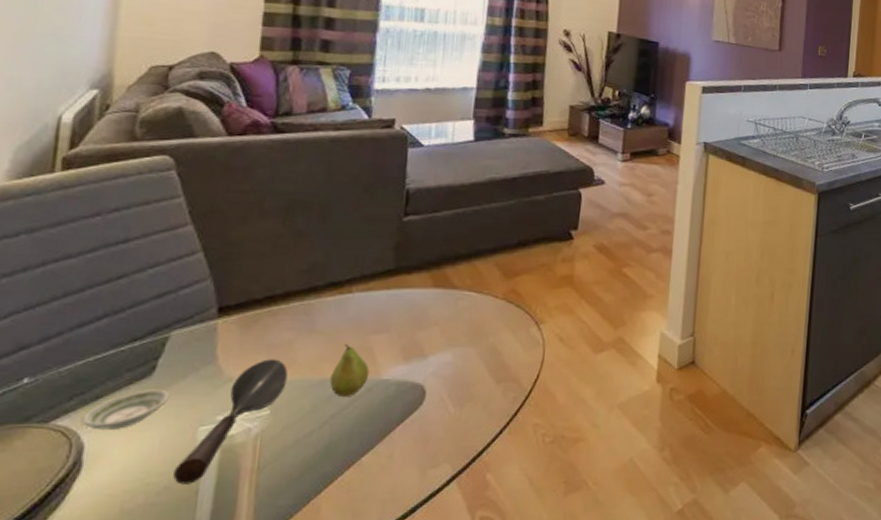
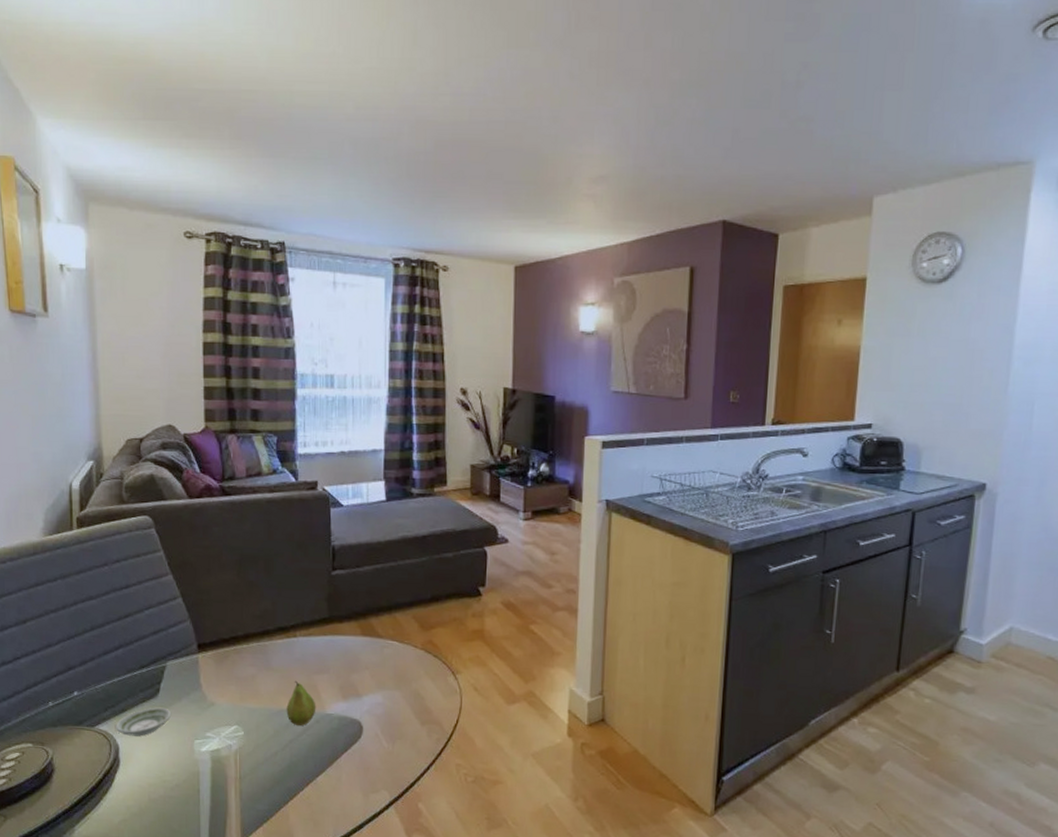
spoon: present [173,359,288,485] -> none [181,689,254,785]

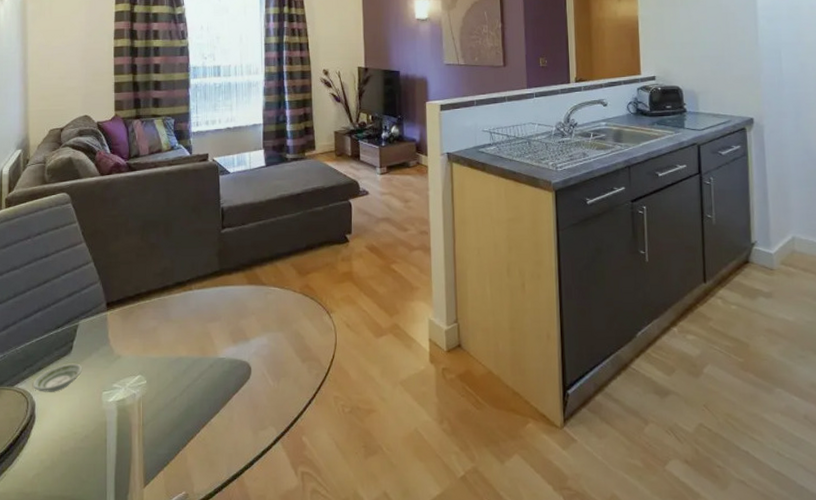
fruit: present [286,680,316,727] -> none [184,329,210,372]

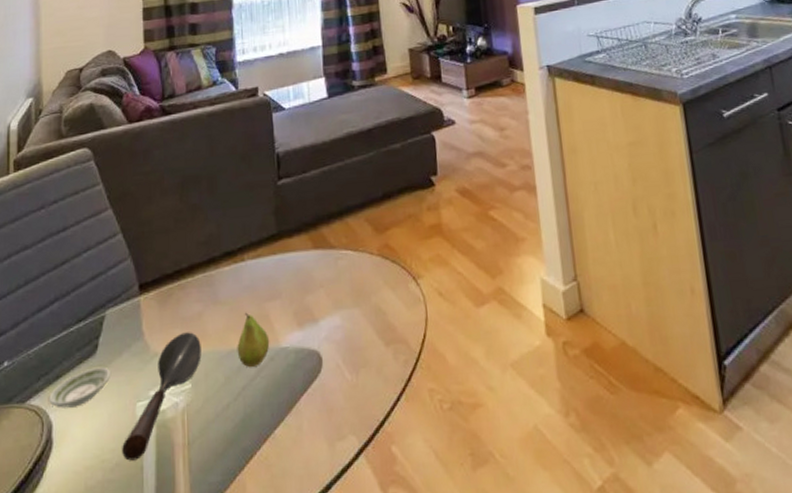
spoon: none [90,341,155,434] -> present [122,332,201,461]
fruit: none [184,329,210,372] -> present [237,312,270,368]

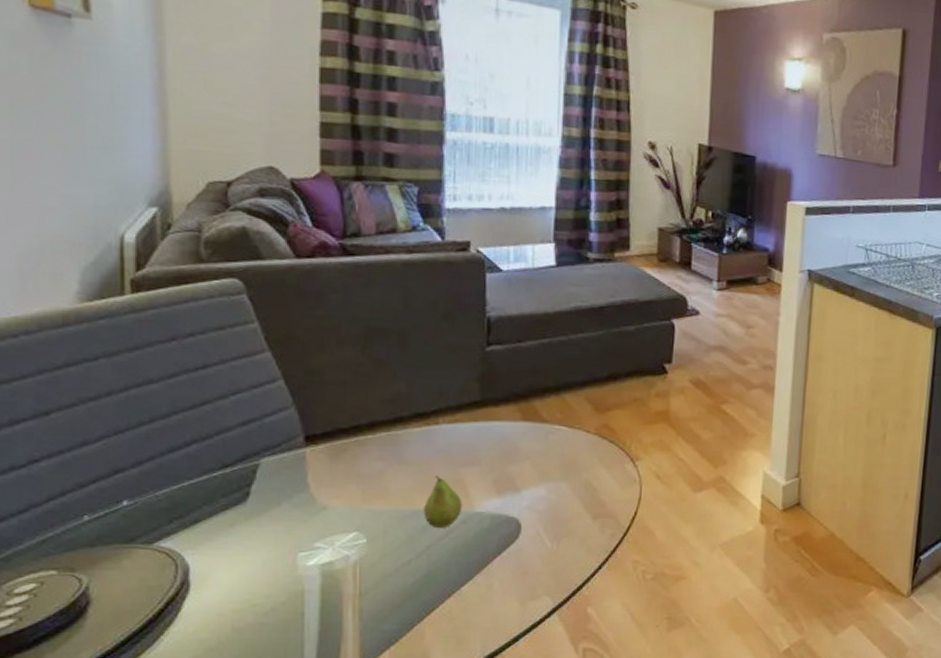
saucer: present [48,367,112,408] -> none [183,515,267,552]
spoon: present [122,332,201,461] -> none [279,489,380,607]

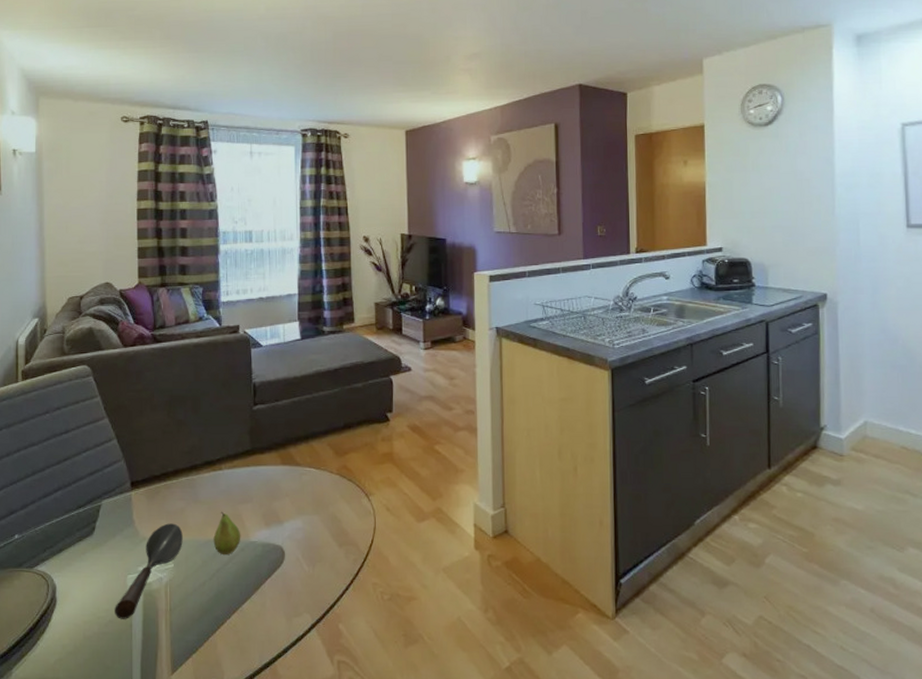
spoon: none [279,489,380,607] -> present [115,523,183,619]

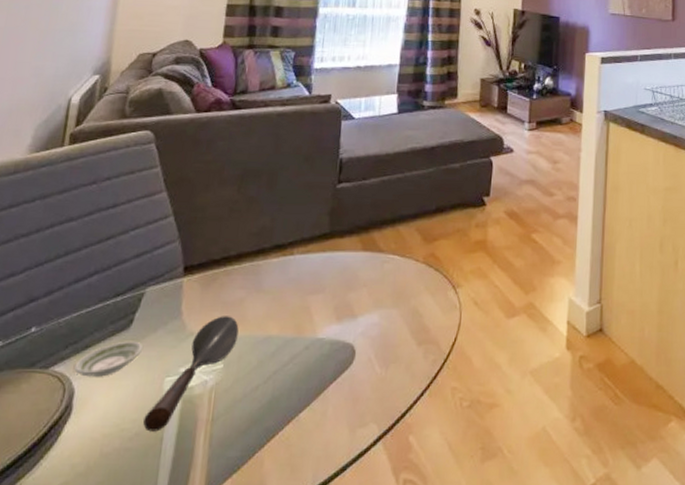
saucer: none [52,545,106,575] -> present [73,341,144,377]
fruit: present [213,511,241,556] -> none [273,302,307,355]

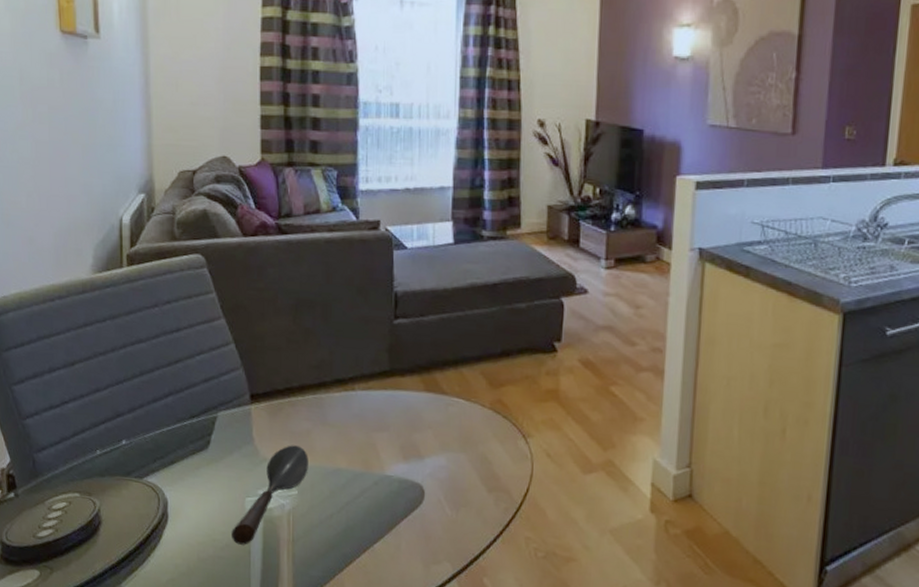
saucer: present [73,341,144,377] -> none [163,460,223,491]

